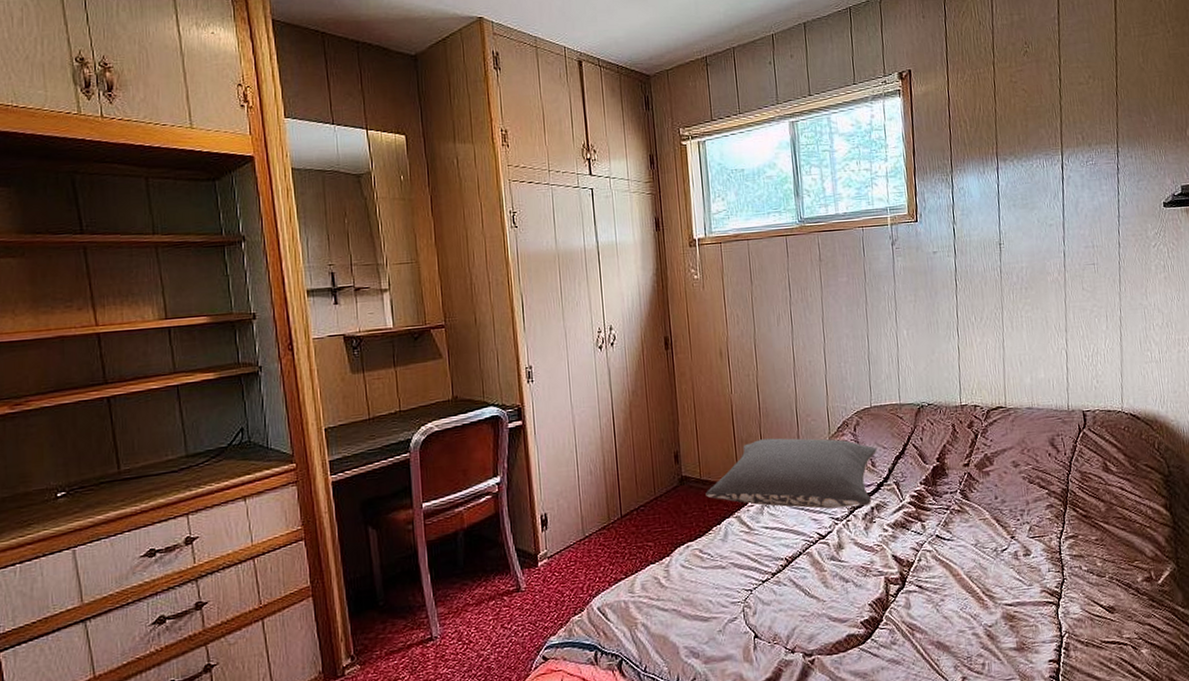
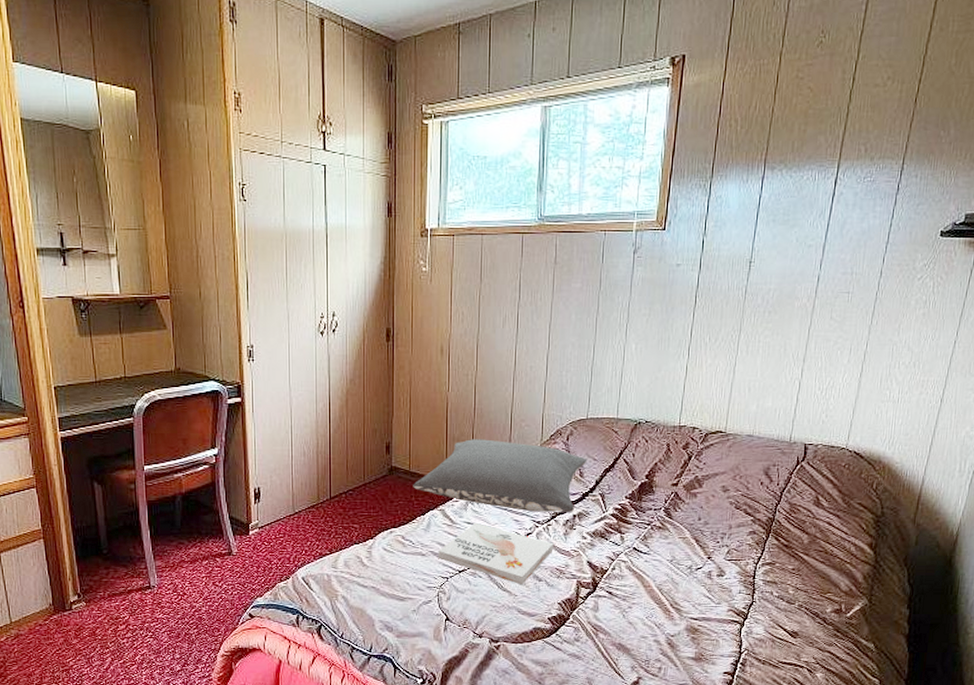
book: none [738,526,856,589] -> present [438,522,554,585]

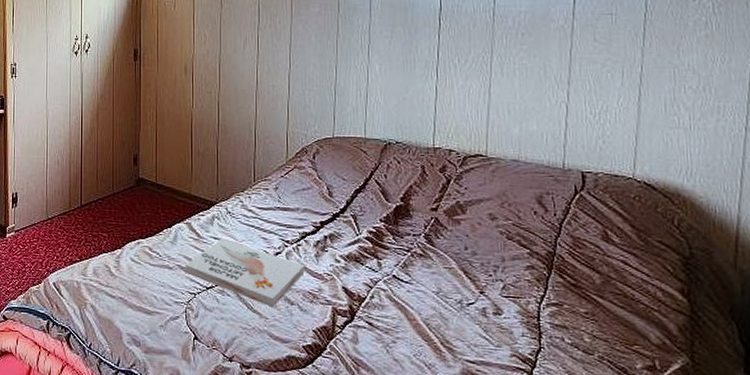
pillow: present [413,439,586,513] -> none [159,154,335,234]

